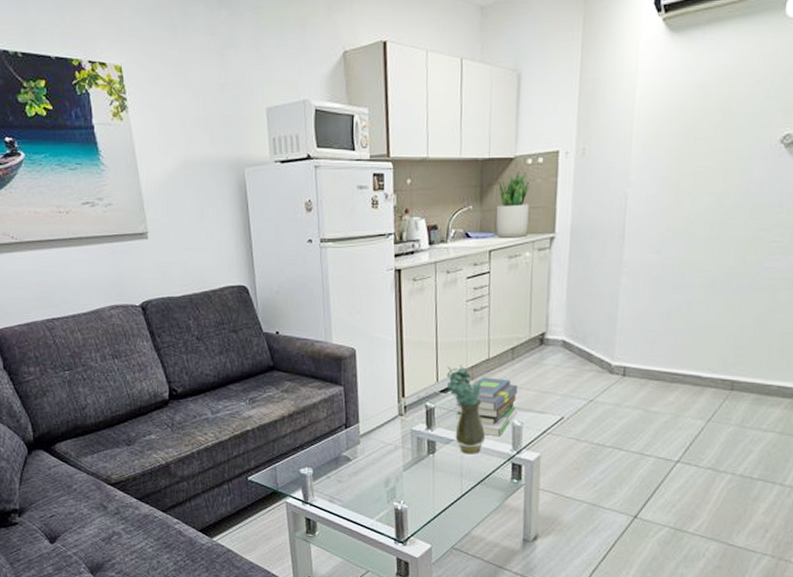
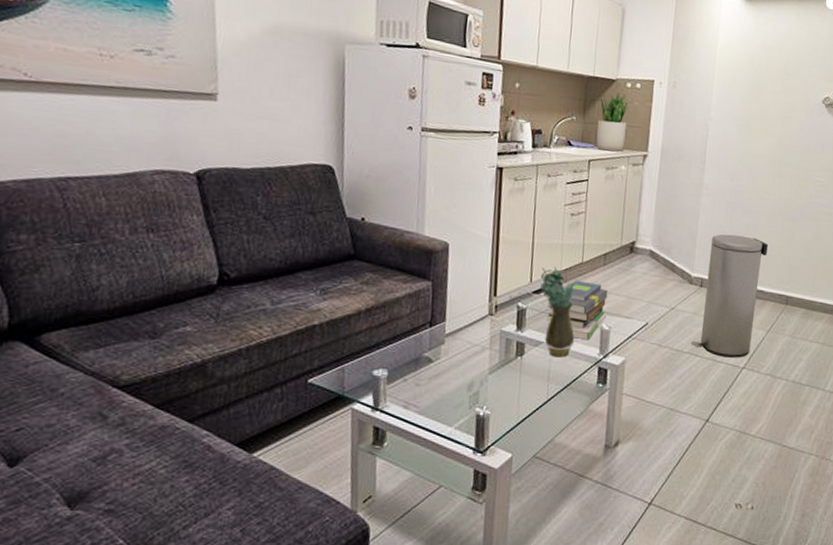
pedal bin: none [613,315,706,451] -> present [691,234,768,358]

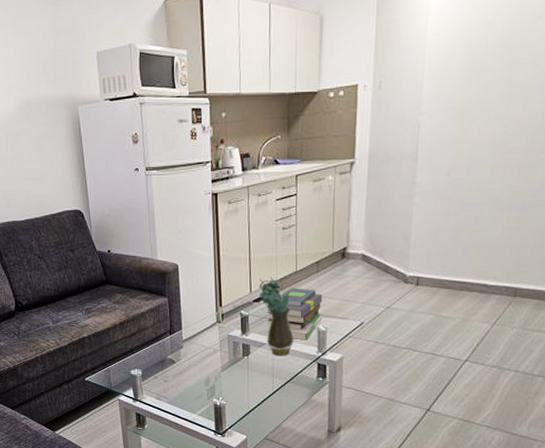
planter: present [596,93,628,152] -> none [301,104,332,164]
pedal bin: present [691,234,768,358] -> none [408,231,492,352]

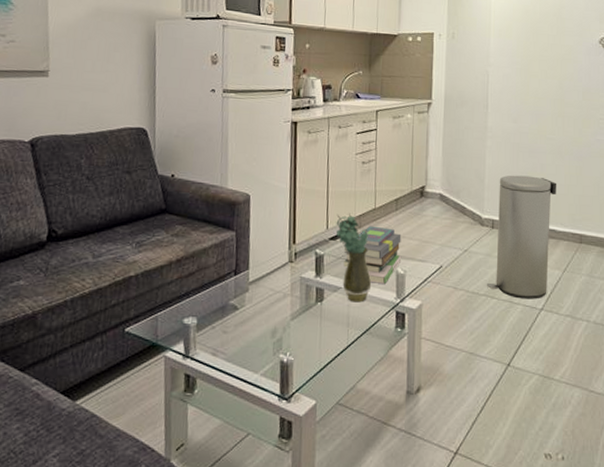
pedal bin: none [408,231,492,352] -> present [486,175,556,299]

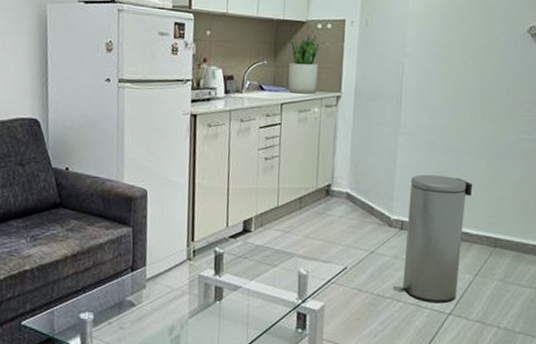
vase: present [336,213,372,303] -> none [236,211,273,302]
books: present [344,225,402,285] -> none [244,224,305,285]
planter: none [382,47,411,101] -> present [288,34,319,94]

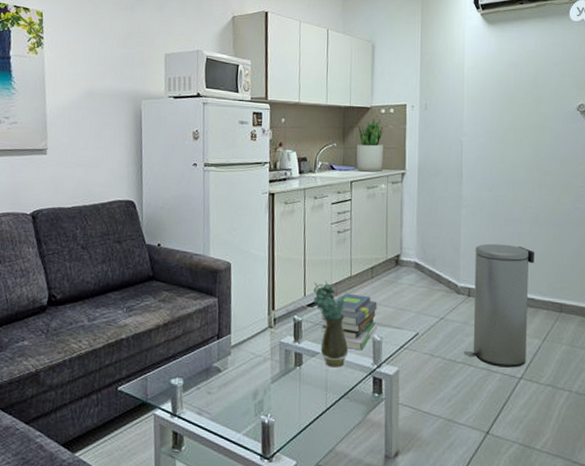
vase: none [236,211,273,302] -> present [313,281,349,368]
books: none [244,224,305,285] -> present [321,293,377,351]

